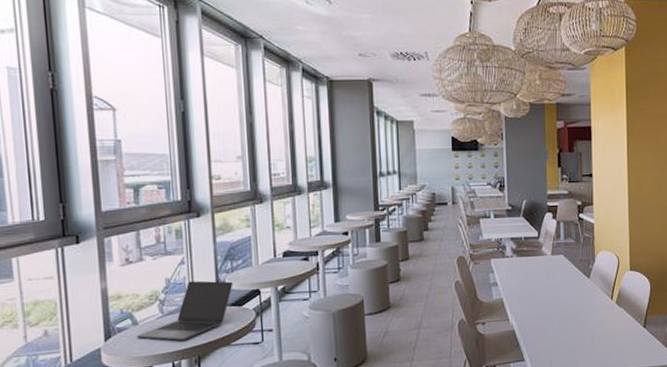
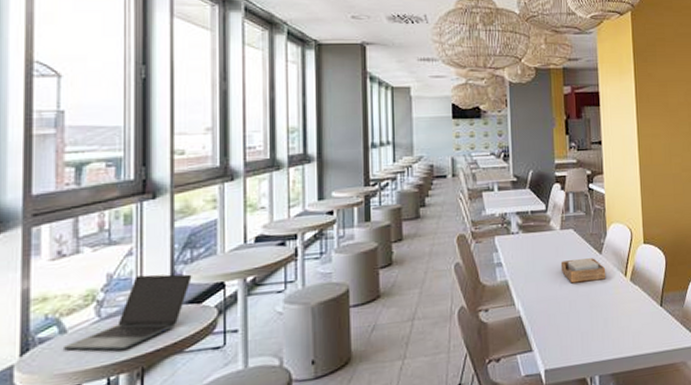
napkin holder: none [551,282,594,304] -> present [560,258,606,284]

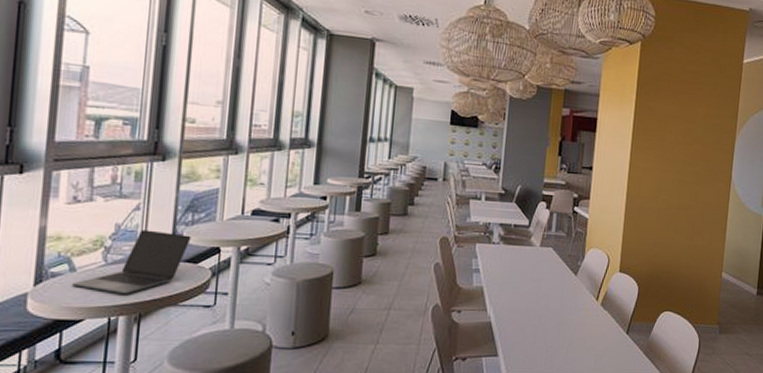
napkin holder: present [560,258,606,284] -> none [535,277,579,300]

